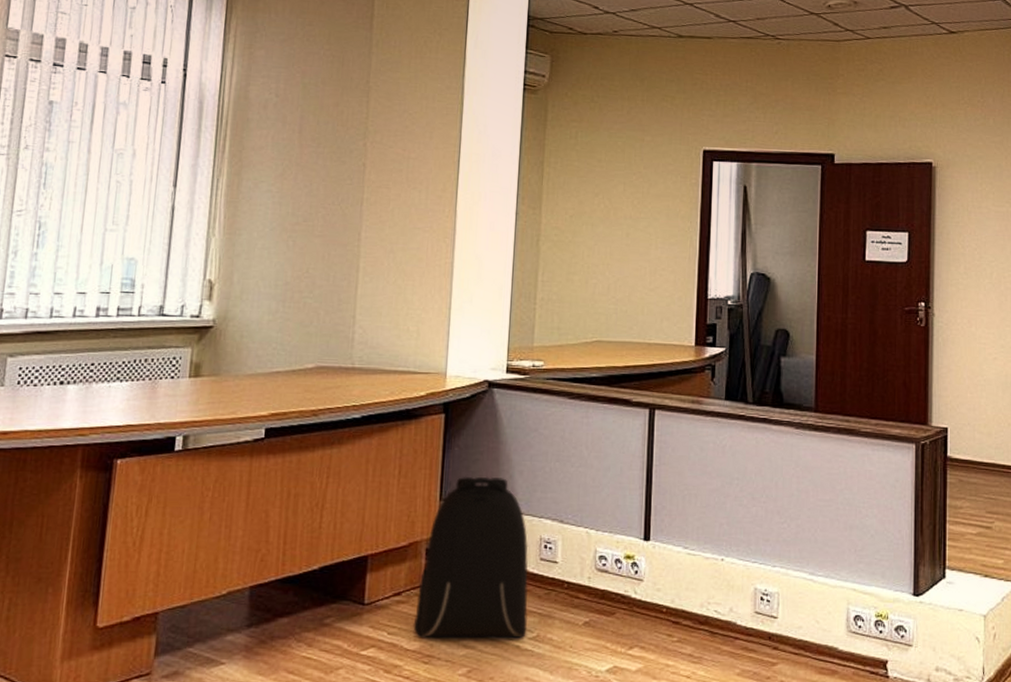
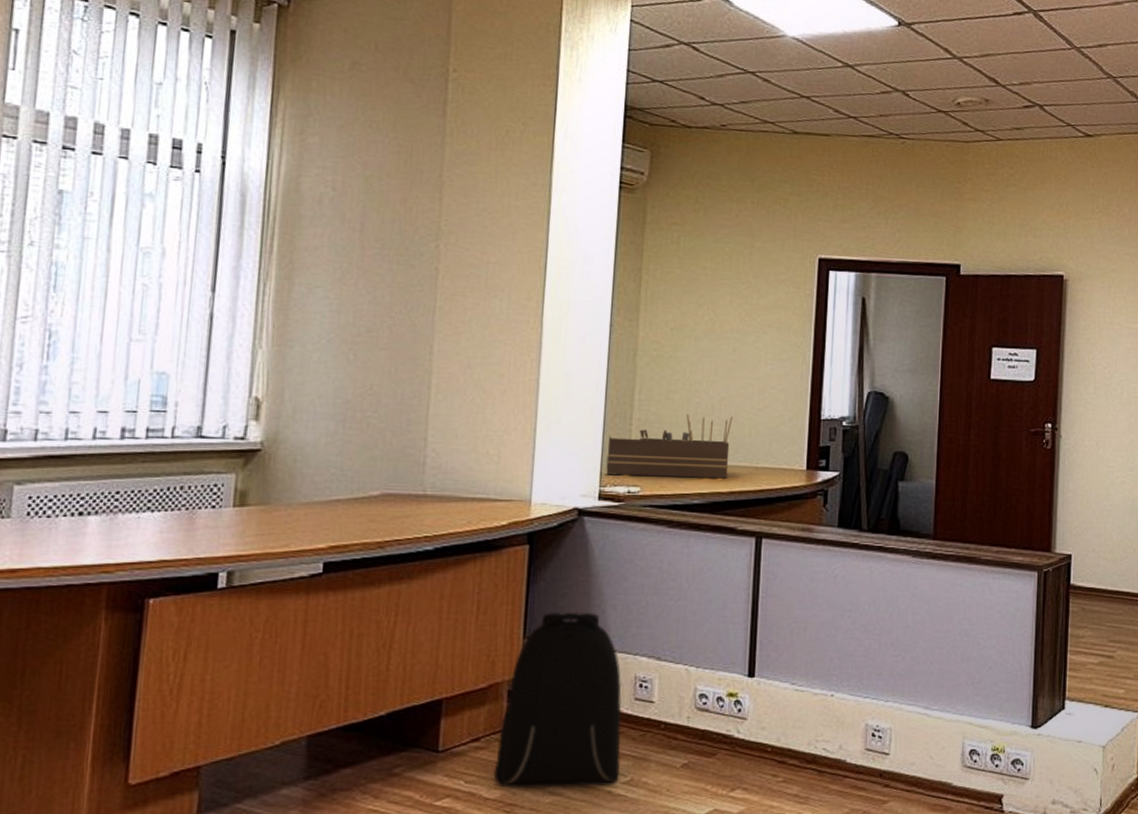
desk organizer: none [513,294,627,354] -> present [606,414,733,479]

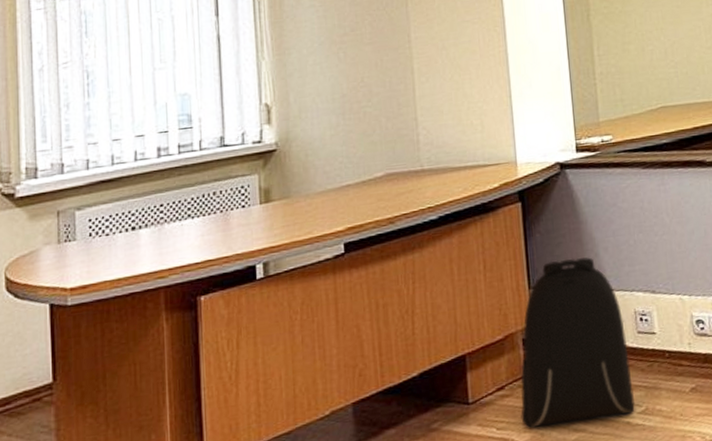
desk organizer: present [606,414,733,479] -> none [576,58,690,128]

